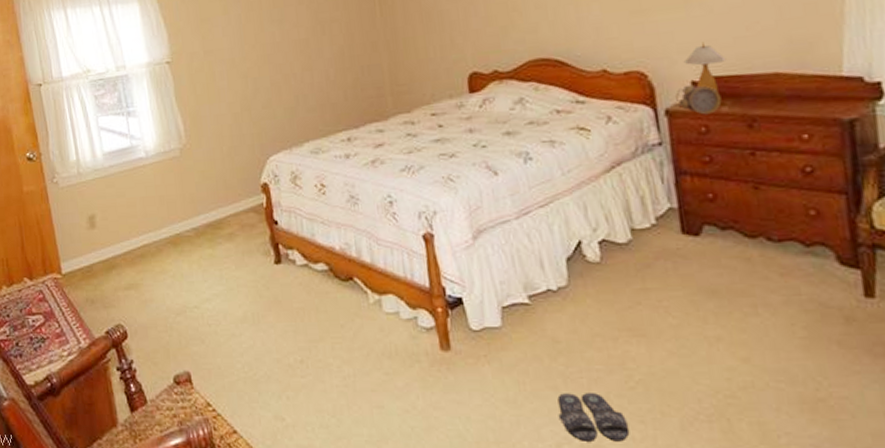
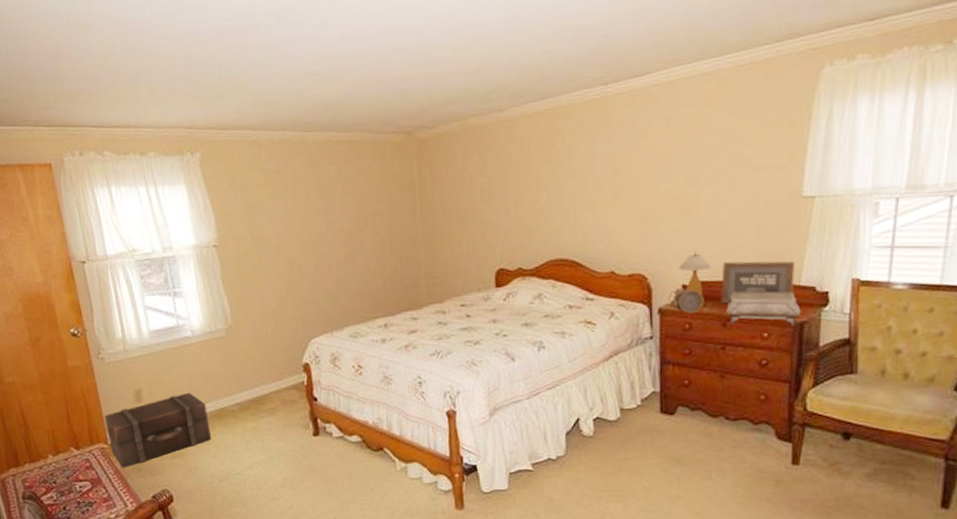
suitcase: none [58,217,167,300] -> present [104,392,212,468]
picture frame: none [738,48,834,102] -> present [720,261,795,304]
jewelry box: none [750,83,849,126] -> present [726,291,801,327]

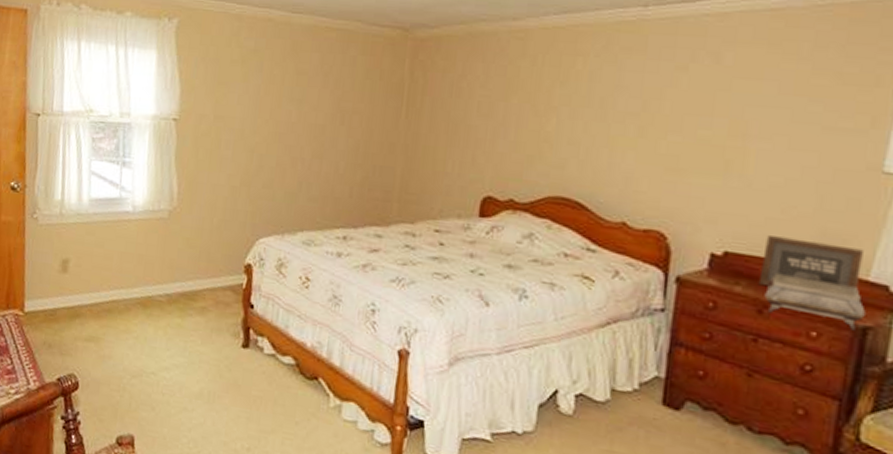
suitcase: present [104,392,212,468] -> none [25,271,133,342]
alarm clock: present [668,287,704,314] -> none [690,256,738,291]
table lamp: present [678,251,712,296] -> none [708,215,753,271]

